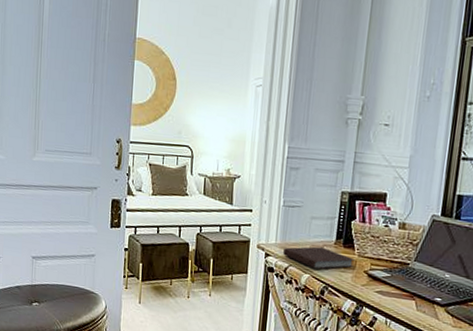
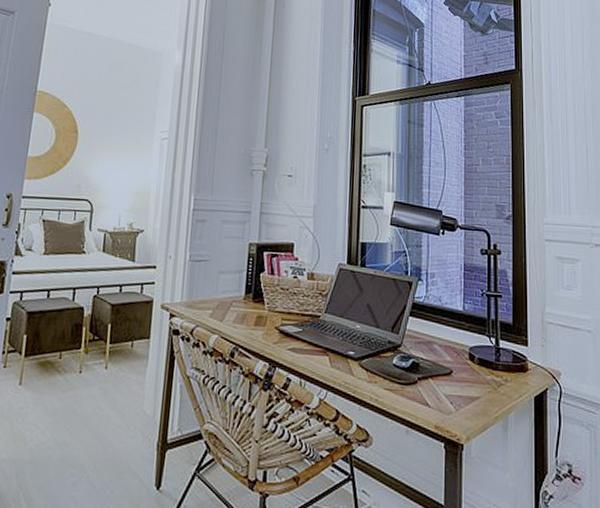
notebook: present [283,246,356,270] -> none [189,303,266,329]

